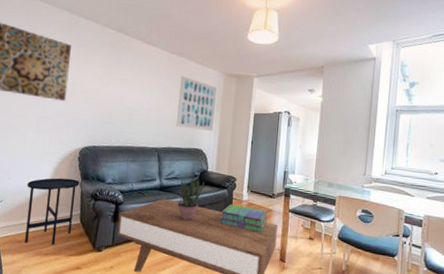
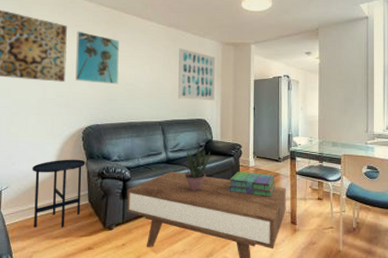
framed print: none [76,51,122,108] -> present [75,31,119,85]

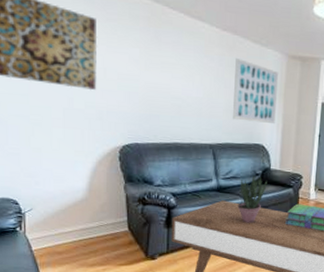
side table: present [32,159,86,228] -> none [60,181,124,255]
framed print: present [75,31,119,85] -> none [109,27,163,98]

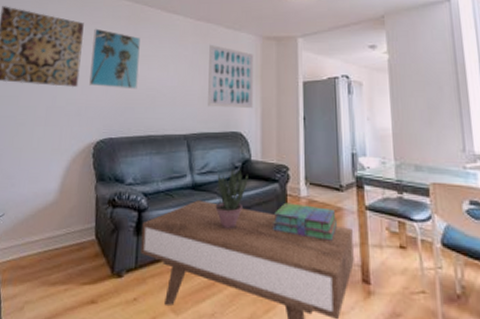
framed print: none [109,27,163,98] -> present [89,28,140,90]

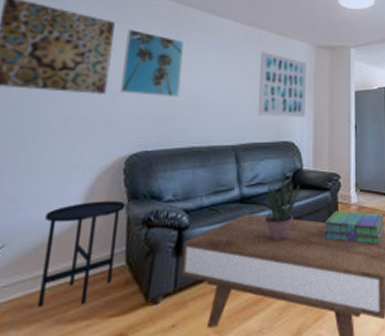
side table: none [29,180,95,270] -> present [38,200,126,307]

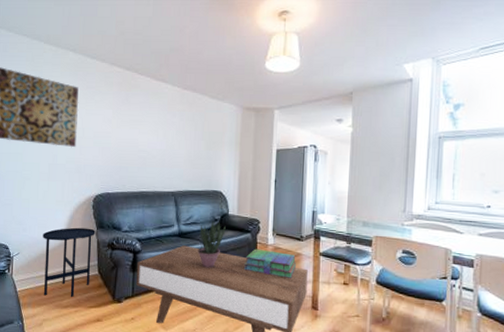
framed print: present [121,29,184,98] -> none [86,93,132,151]
wall art: present [258,51,308,118] -> none [193,112,235,172]

